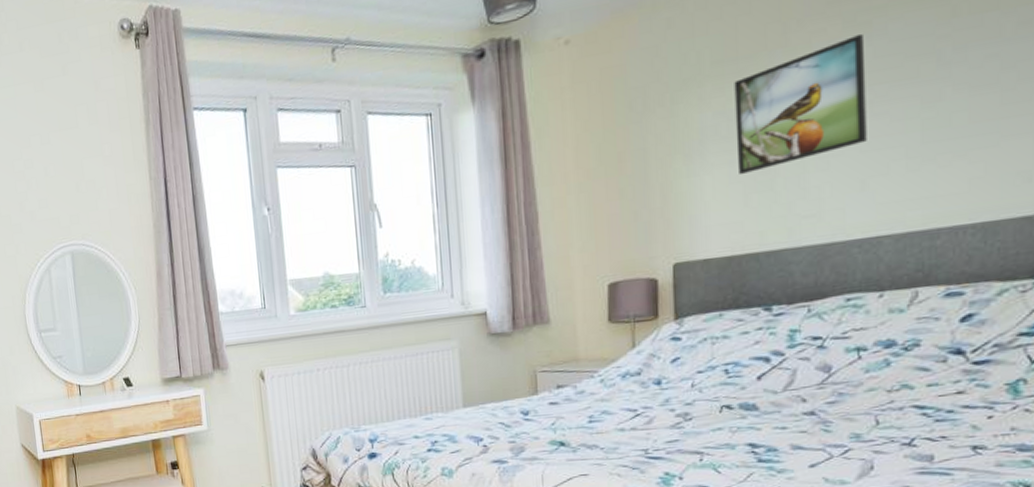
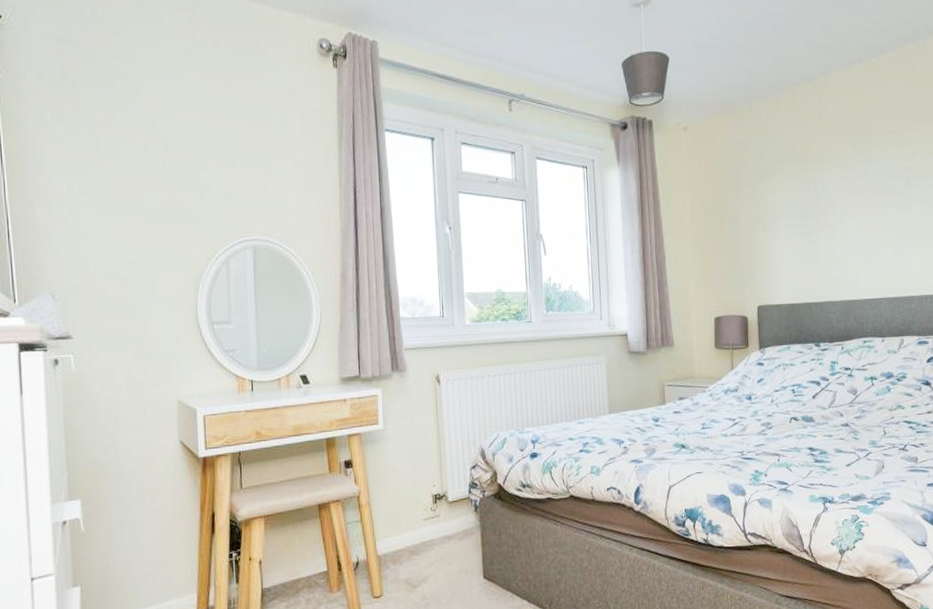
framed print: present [734,33,867,175] -> none [792,157,871,245]

